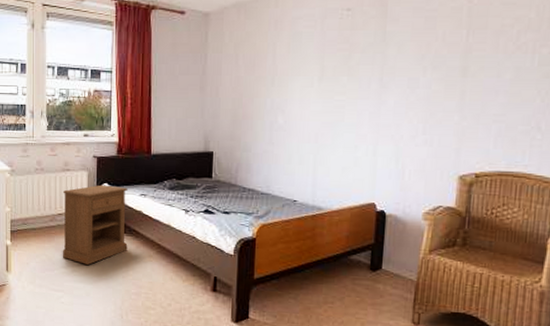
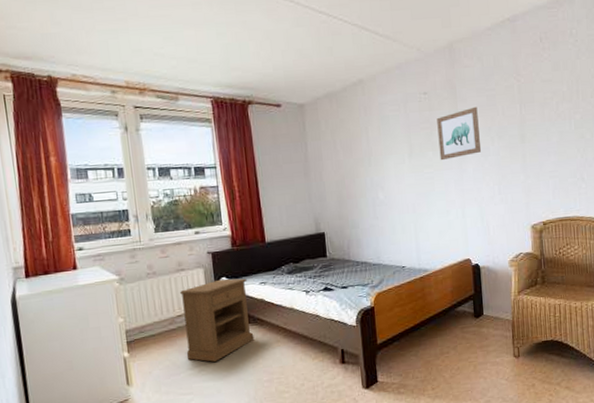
wall art: none [355,29,411,88] -> present [437,106,482,161]

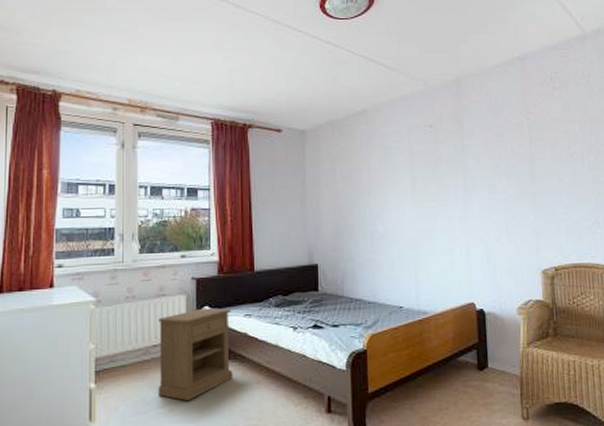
wall art: present [437,106,482,161] -> none [442,142,489,196]

